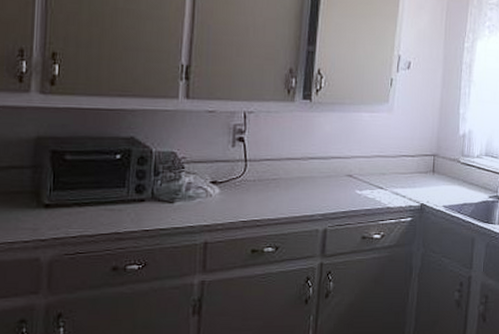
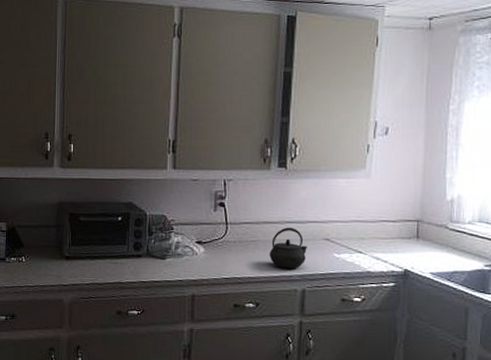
kettle: none [290,164,330,208] -> present [269,227,307,269]

